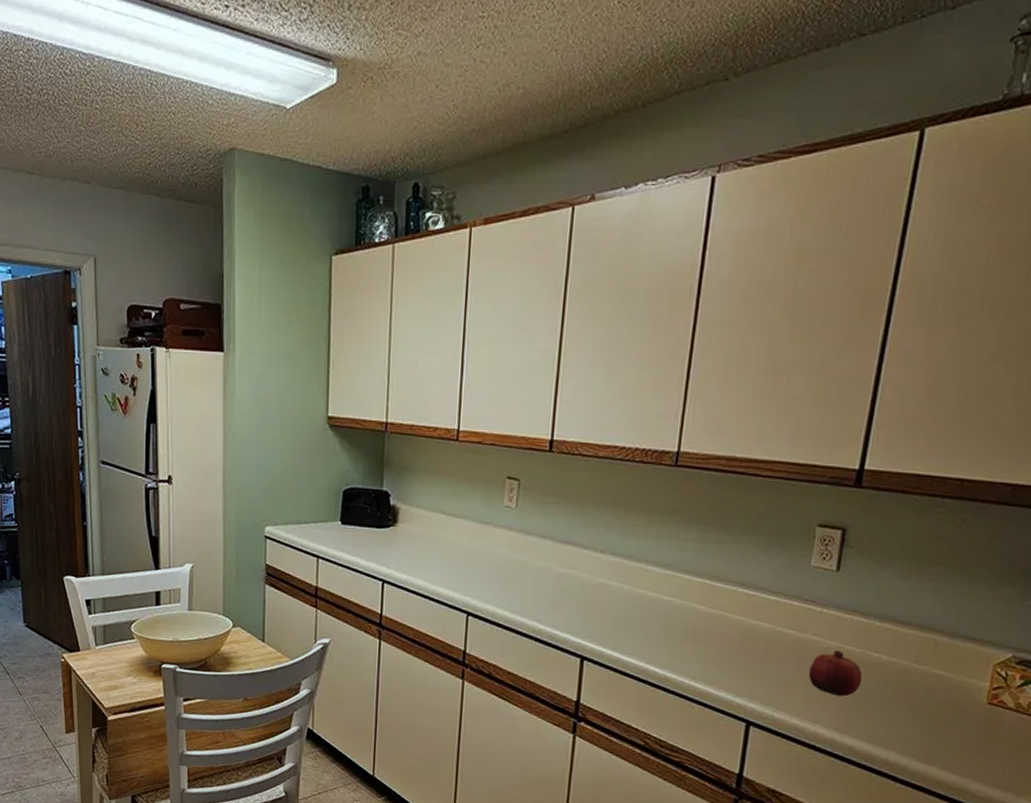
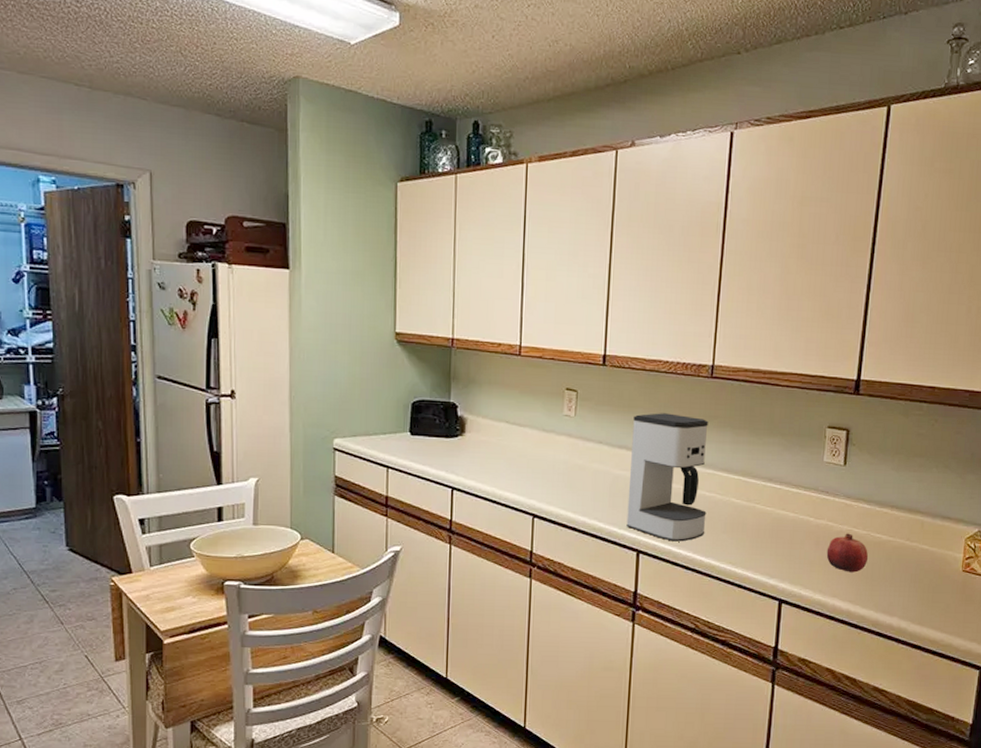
coffee maker: none [570,505,670,650] -> present [626,413,708,542]

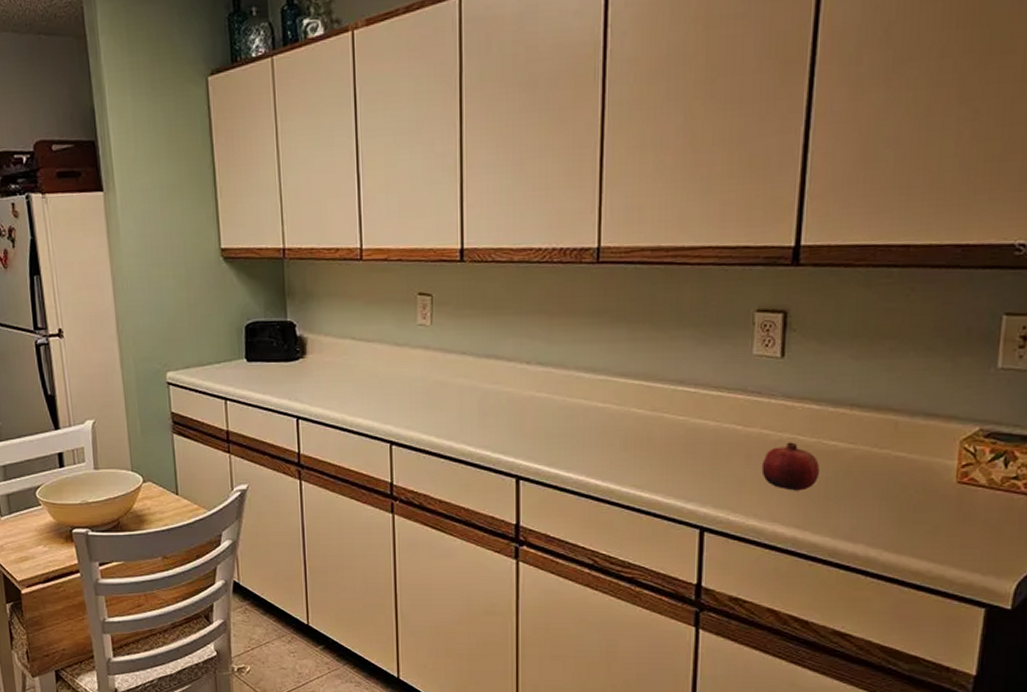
coffee maker: present [626,413,708,542] -> none [501,311,600,464]

